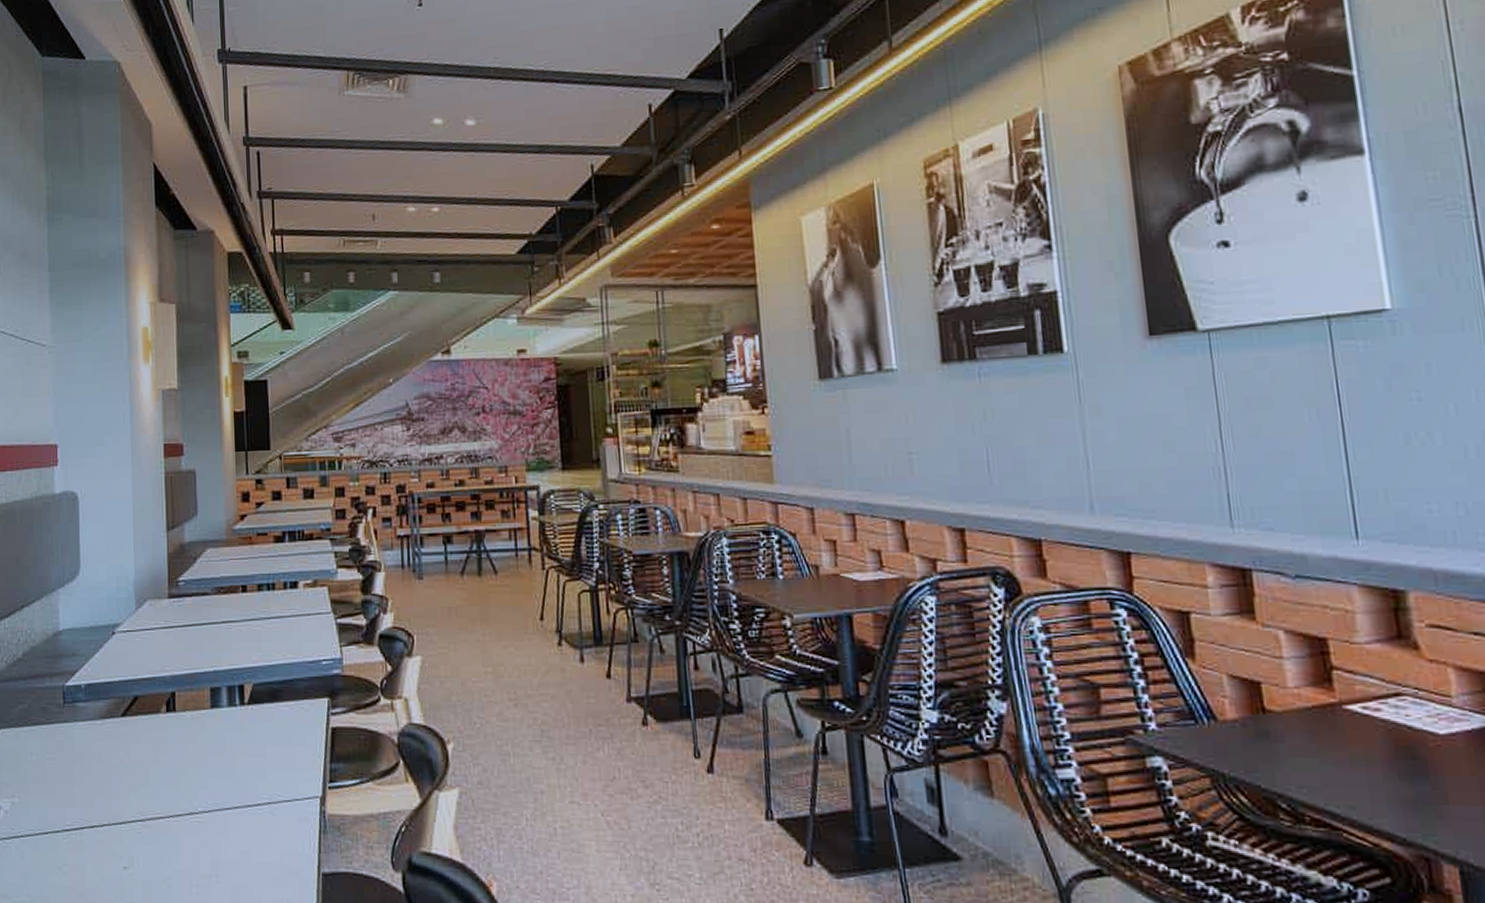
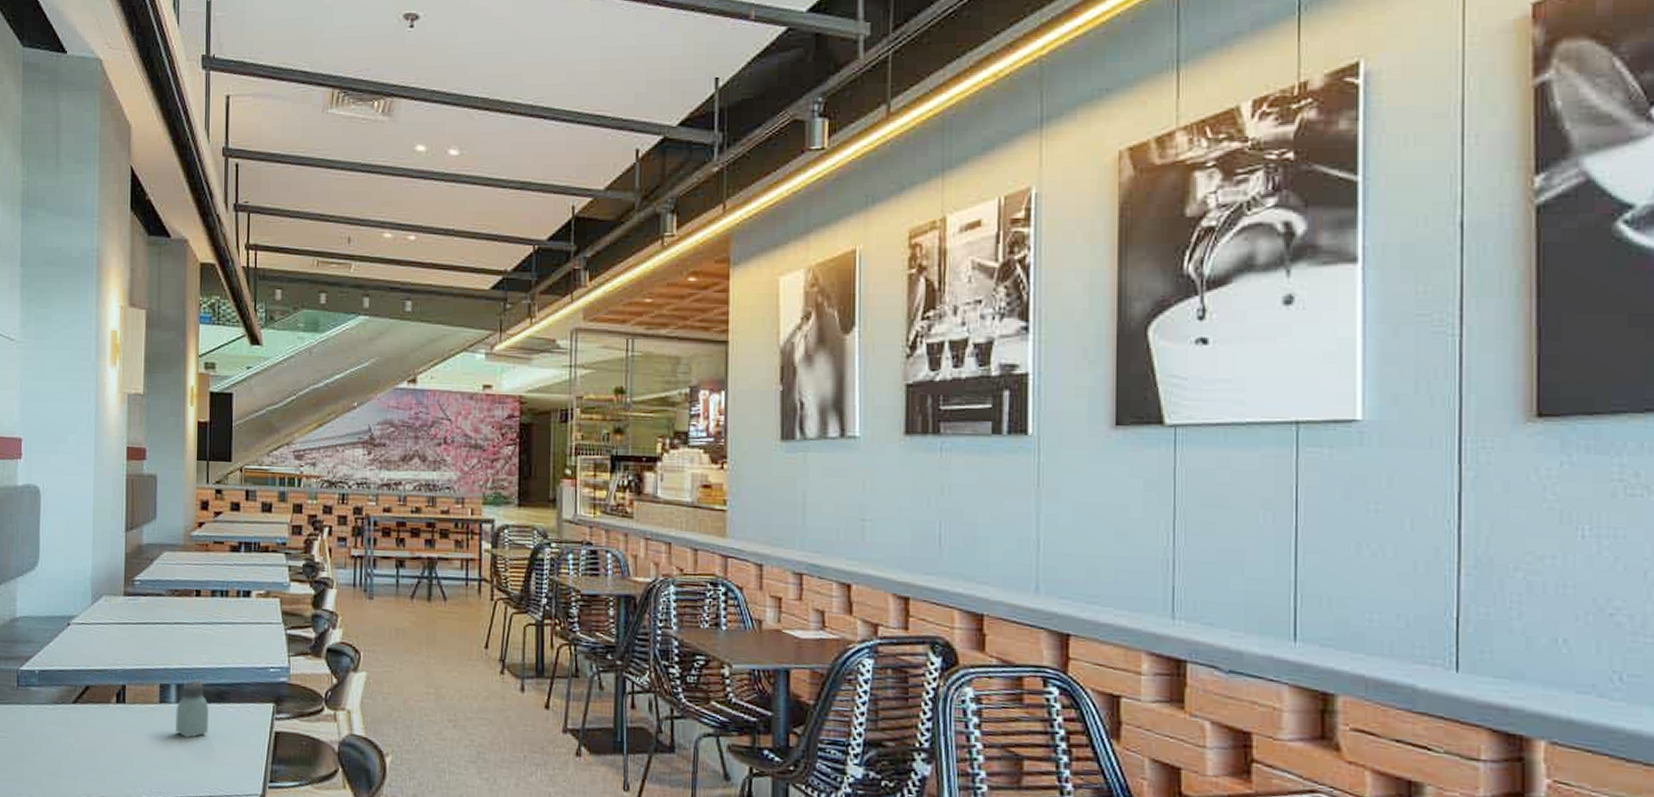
saltshaker: none [228,683,263,743] -> present [175,682,209,739]

